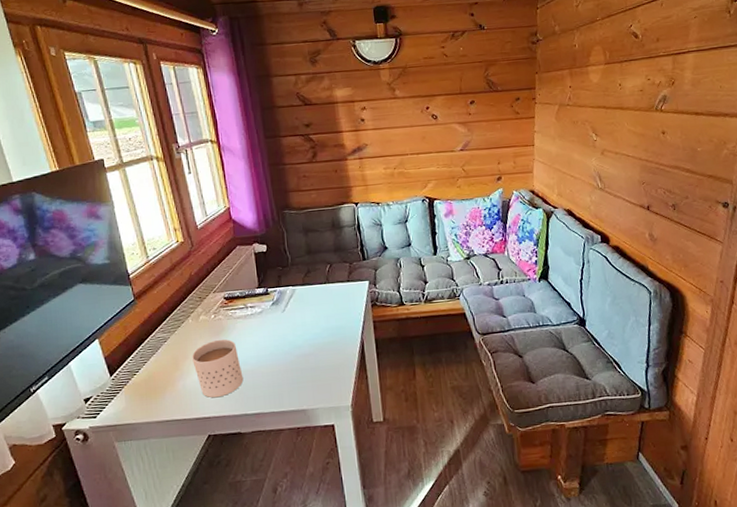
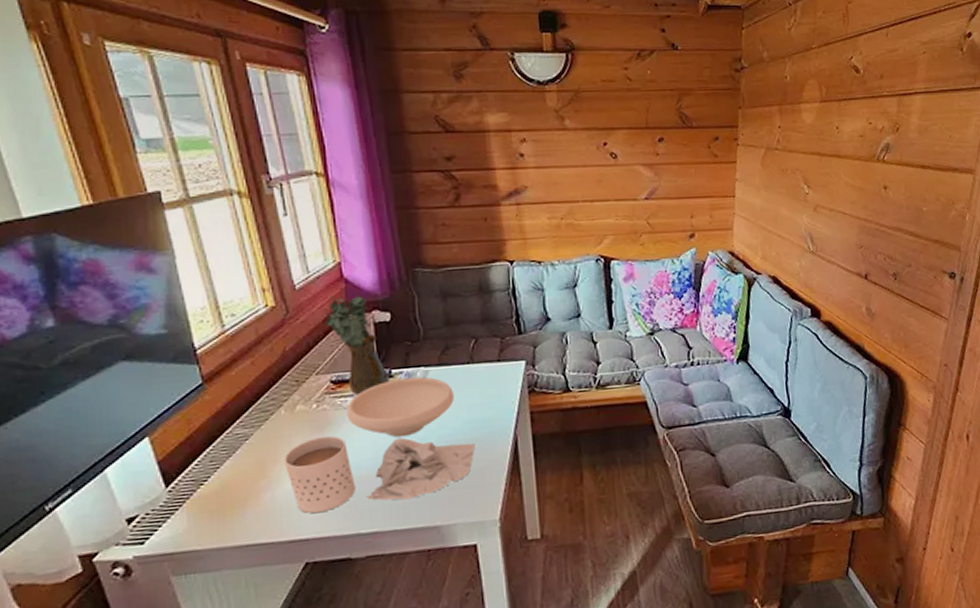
vase: none [219,232,267,310] -> present [325,295,390,397]
bowl: none [236,294,315,341] -> present [347,376,454,438]
tissue: none [251,341,332,389] -> present [366,437,476,501]

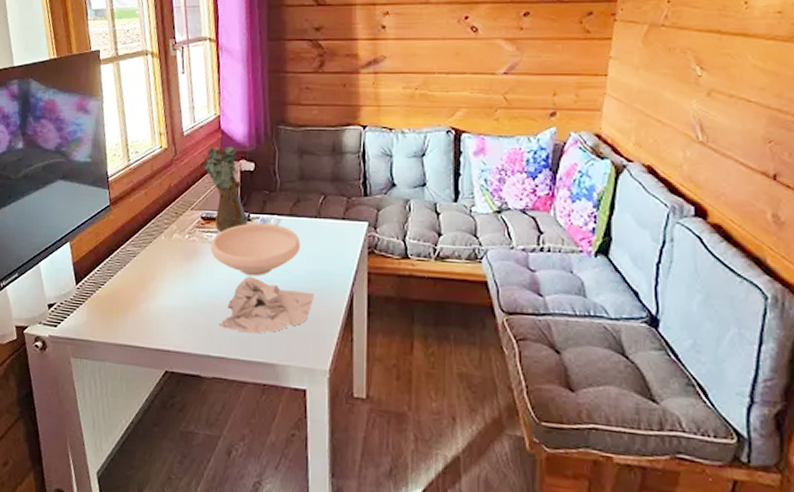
mug: present [284,435,356,514] -> none [159,263,211,330]

